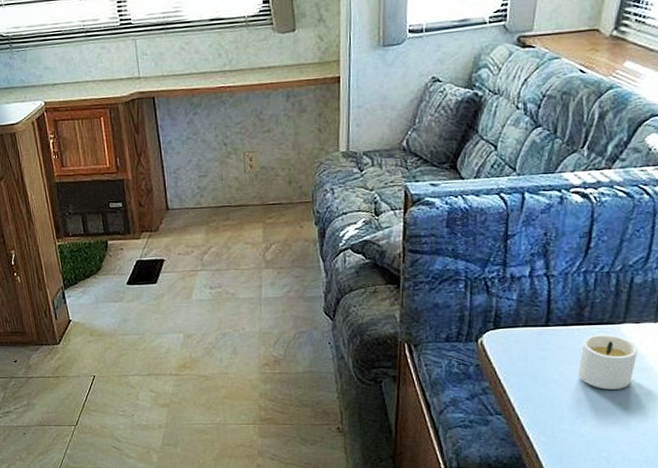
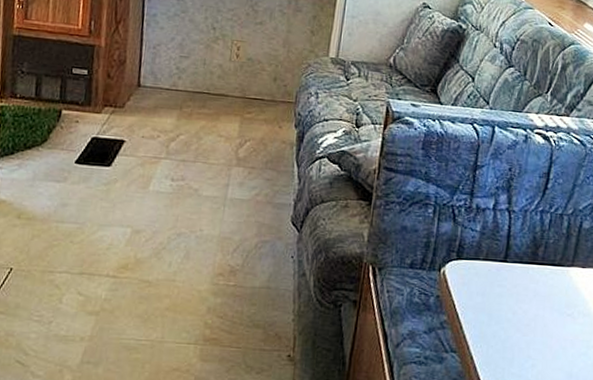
candle: present [578,334,637,389] -> none [530,275,582,334]

